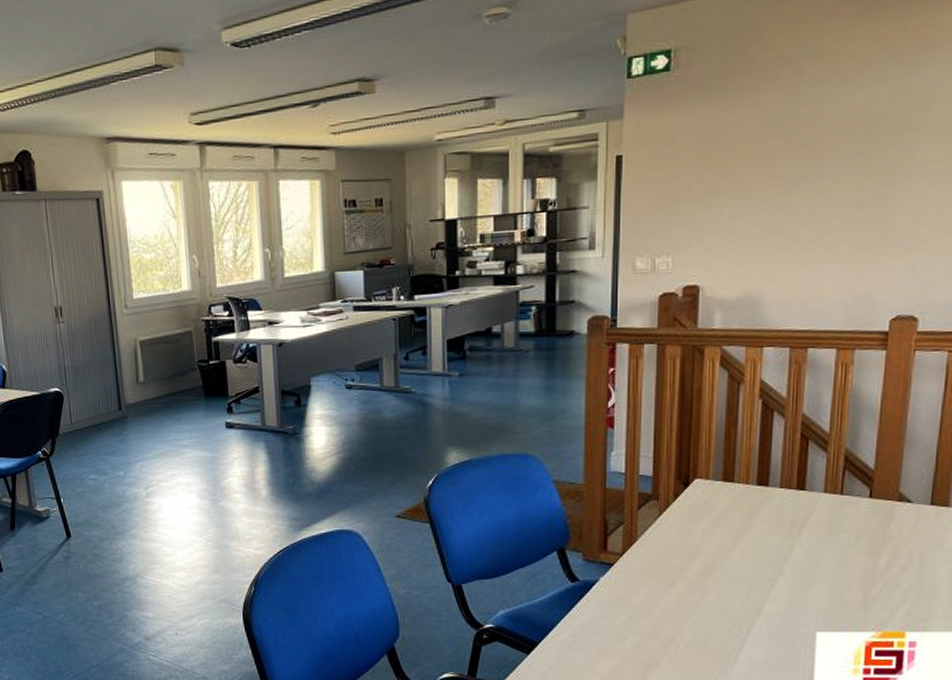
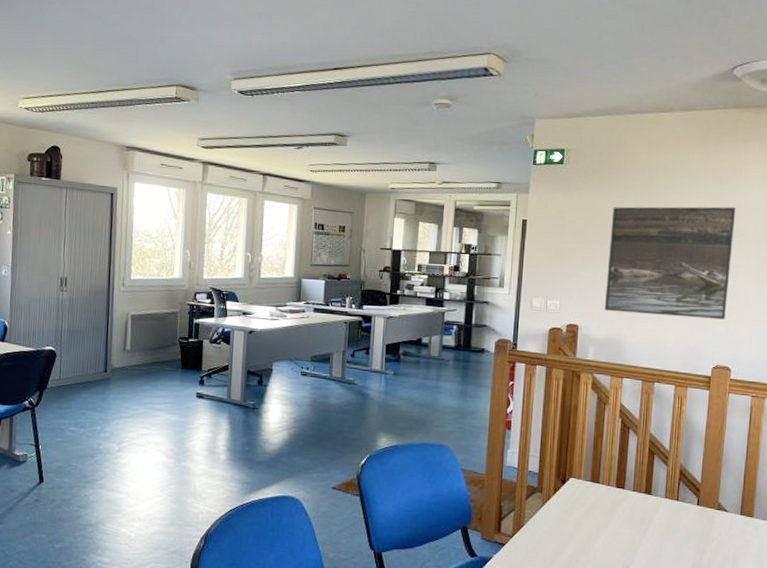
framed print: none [734,93,928,263] -> present [604,206,736,320]

